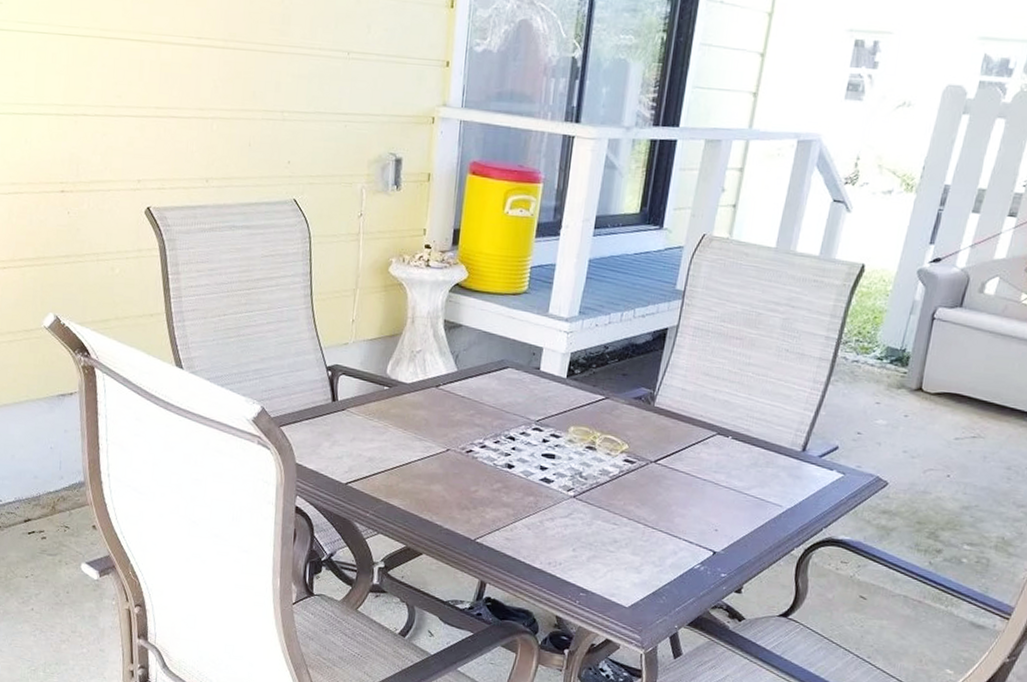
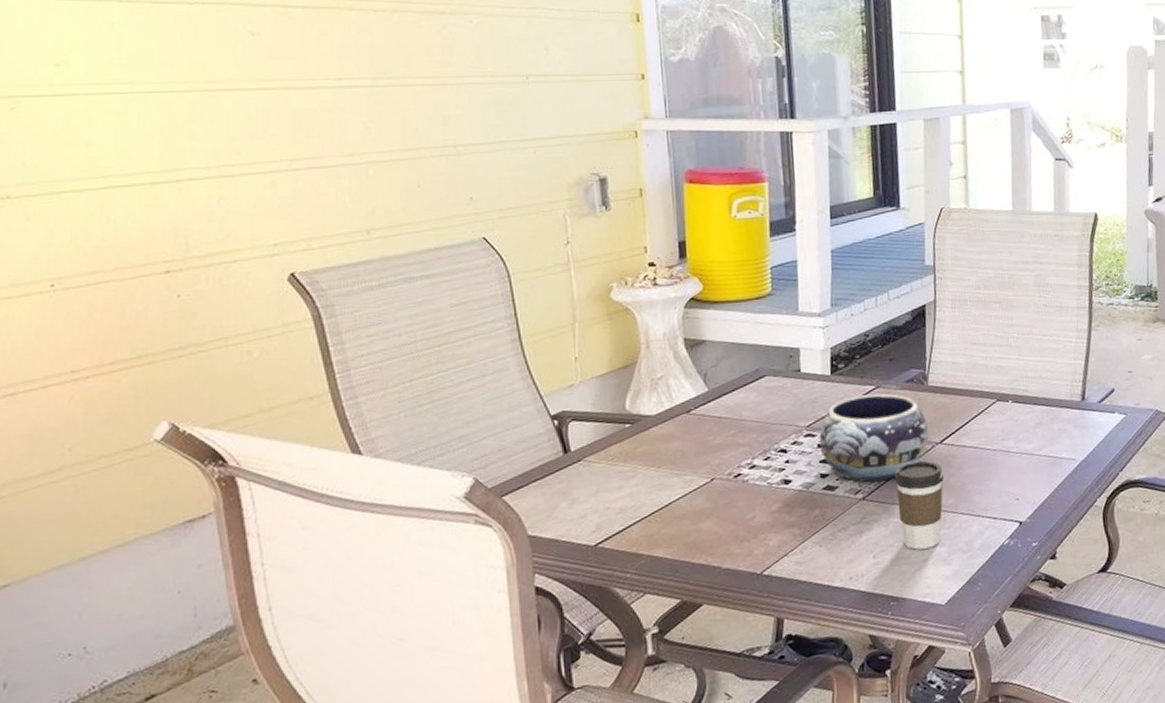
decorative bowl: none [544,402,646,486] -> present [819,393,929,483]
coffee cup: none [602,473,653,555] -> present [894,460,945,550]

